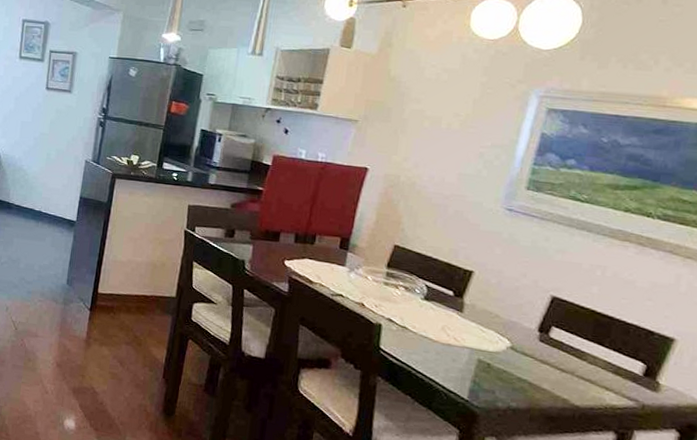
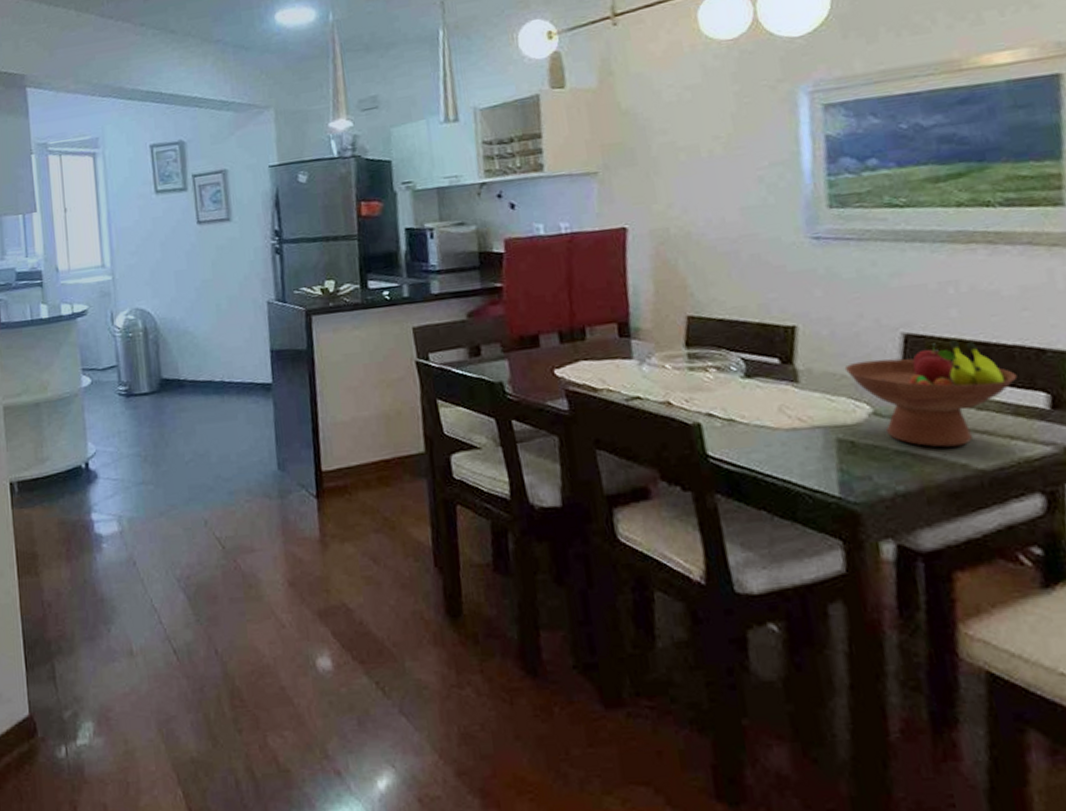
fruit bowl: none [499,308,627,386] -> present [844,339,1017,448]

